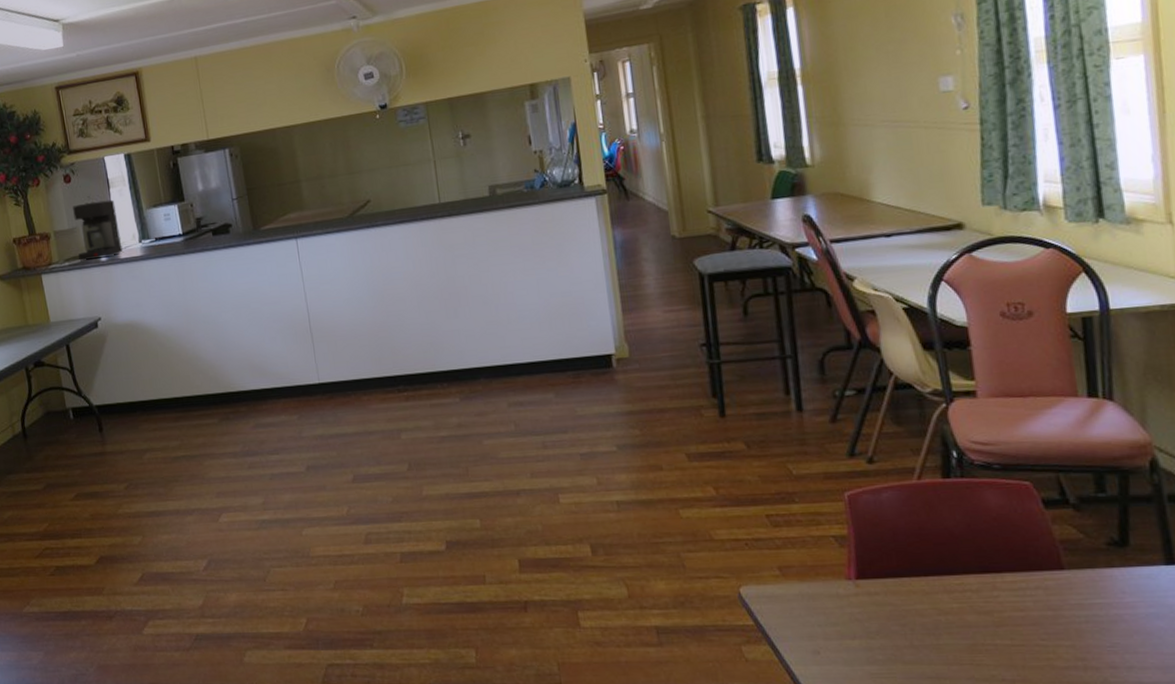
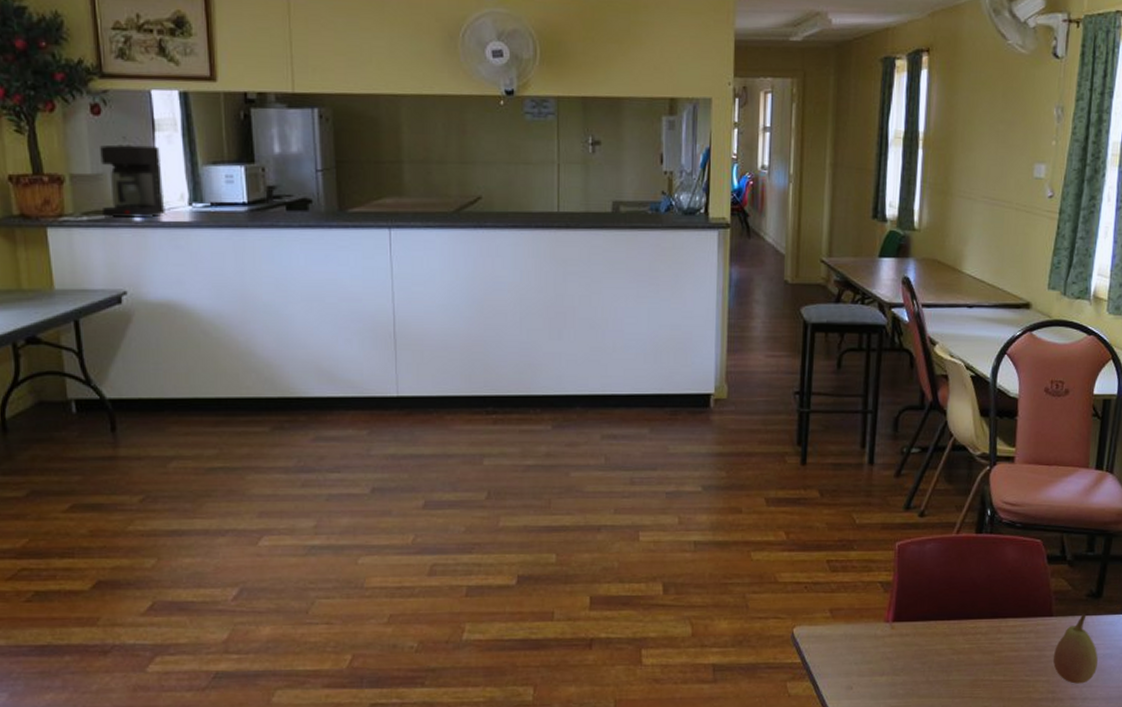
fruit: none [1074,565,1140,650] -> present [1052,613,1098,684]

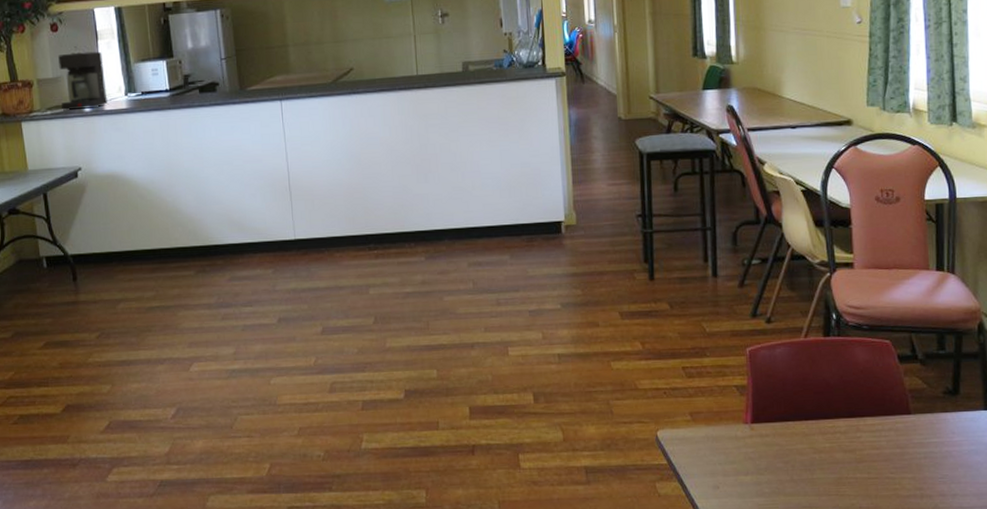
fruit: present [1052,613,1098,684] -> none [916,410,963,481]

